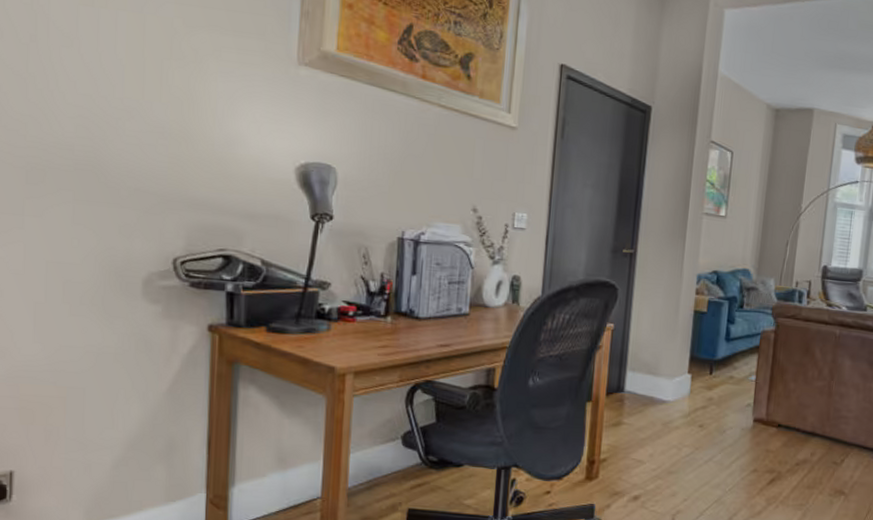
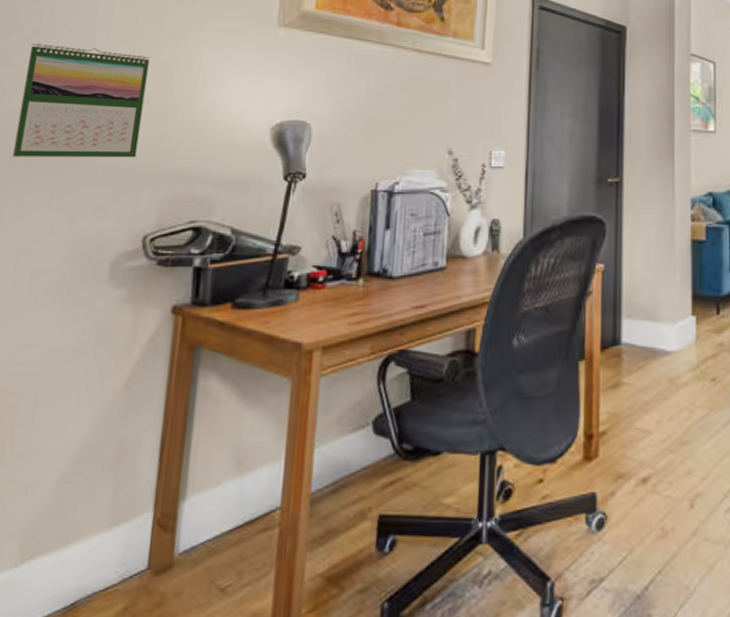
calendar: none [26,50,162,183] -> present [12,43,150,158]

